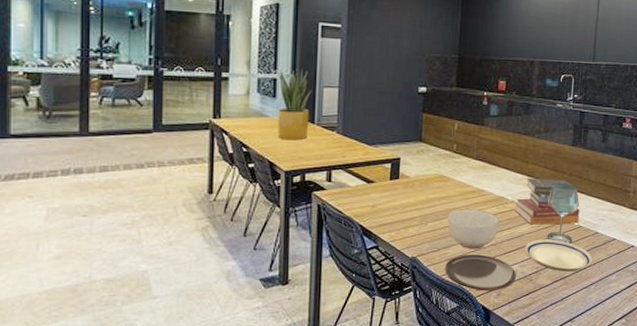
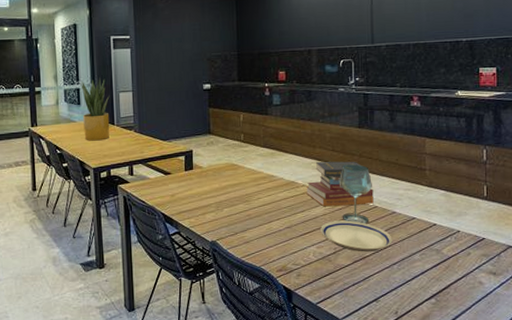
plate: present [445,254,517,291] -> none [244,237,315,272]
bowl: present [447,209,500,250] -> none [241,194,293,233]

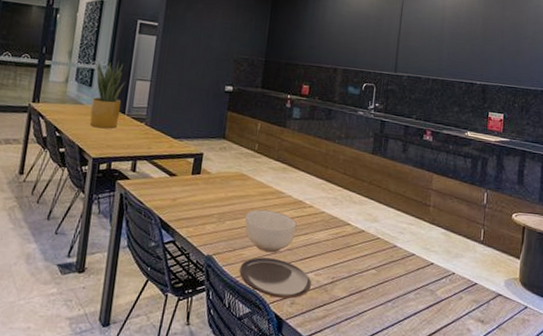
bowl: none [241,194,293,233] -> present [244,209,297,253]
plate: none [244,237,315,272] -> present [239,257,312,299]
books: present [306,161,374,207] -> none [312,183,378,235]
plate: present [320,220,393,252] -> none [321,247,391,286]
wine glass: present [338,164,372,224] -> none [345,190,378,255]

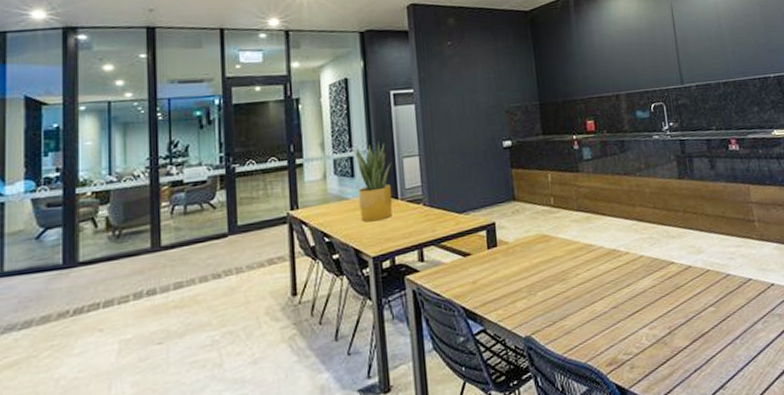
plate: present [239,257,312,299] -> none [565,321,649,366]
bowl: present [244,209,297,253] -> none [557,267,617,317]

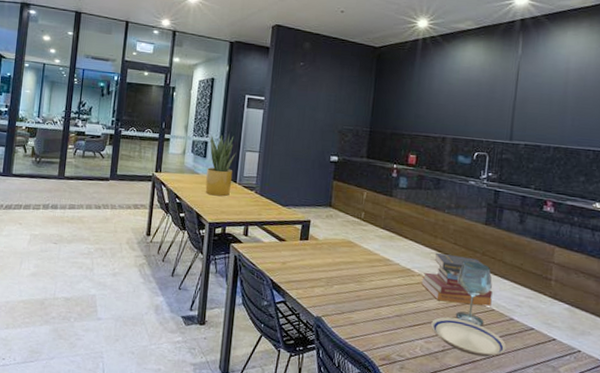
books: none [630,218,705,277] -> present [421,252,493,306]
plate: none [651,290,731,328] -> present [431,316,507,357]
wine glass: none [664,221,703,293] -> present [456,260,492,326]

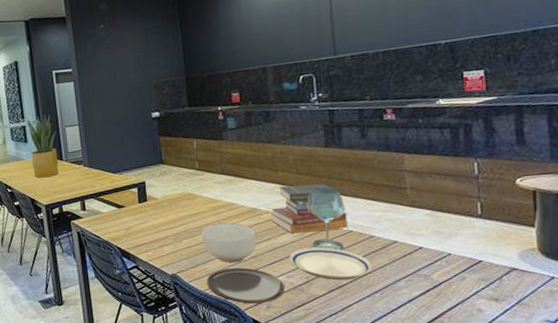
plate: none [348,321,422,363] -> present [207,267,286,304]
bowl: none [352,275,405,318] -> present [200,223,257,263]

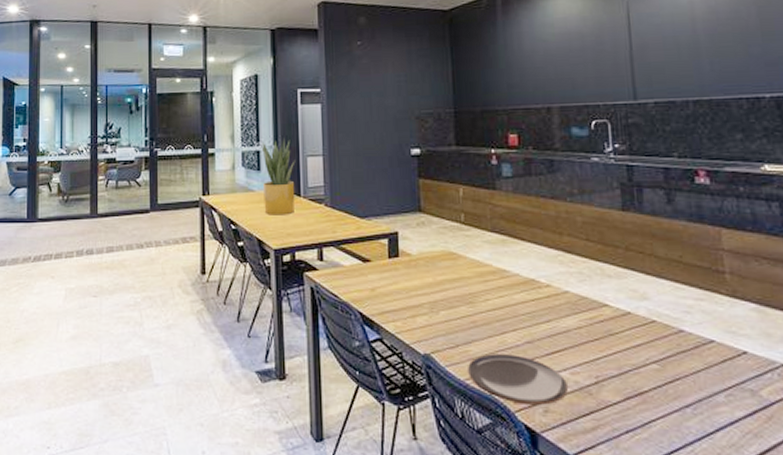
bowl: present [200,223,257,263] -> none [463,294,534,348]
books: present [270,183,348,234] -> none [552,253,650,318]
plate: present [289,247,373,281] -> none [574,337,682,386]
wine glass: present [306,186,345,251] -> none [597,260,647,345]

